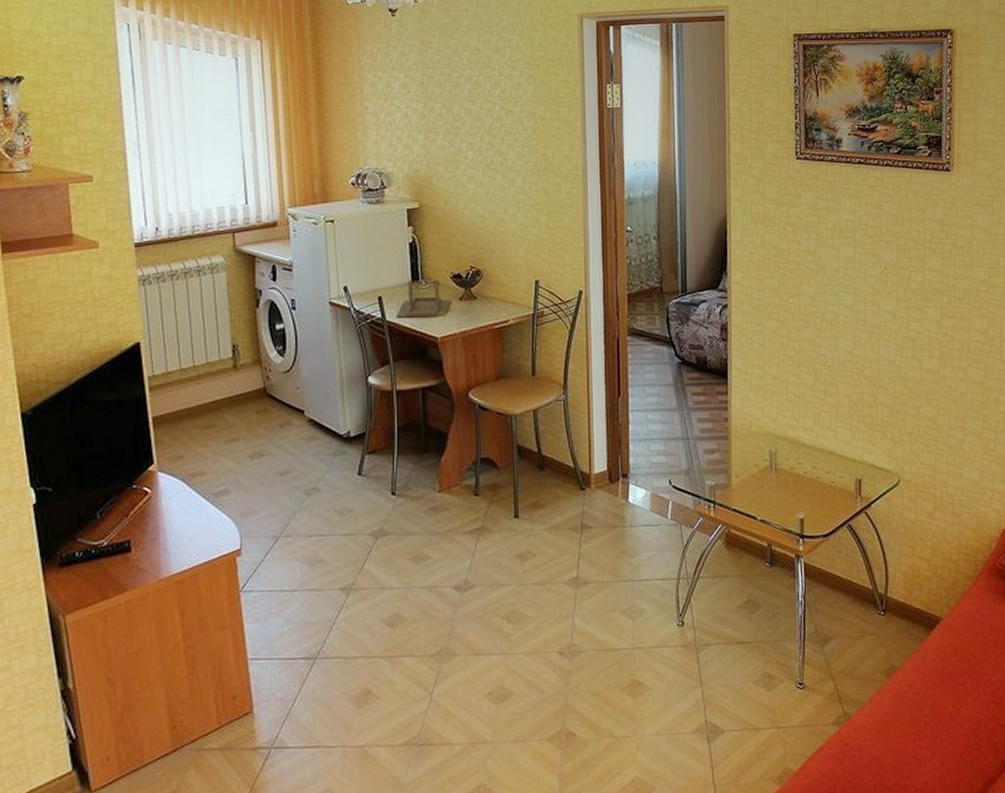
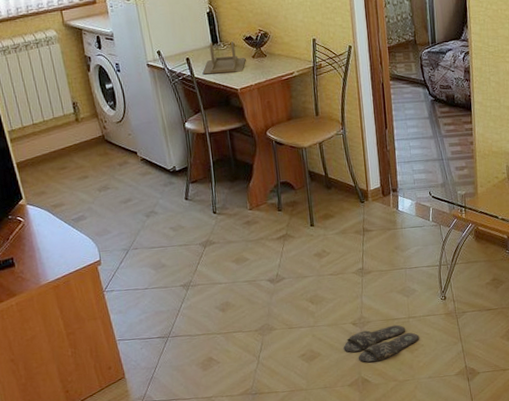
slippers: none [545,657,646,709] -> present [343,325,420,363]

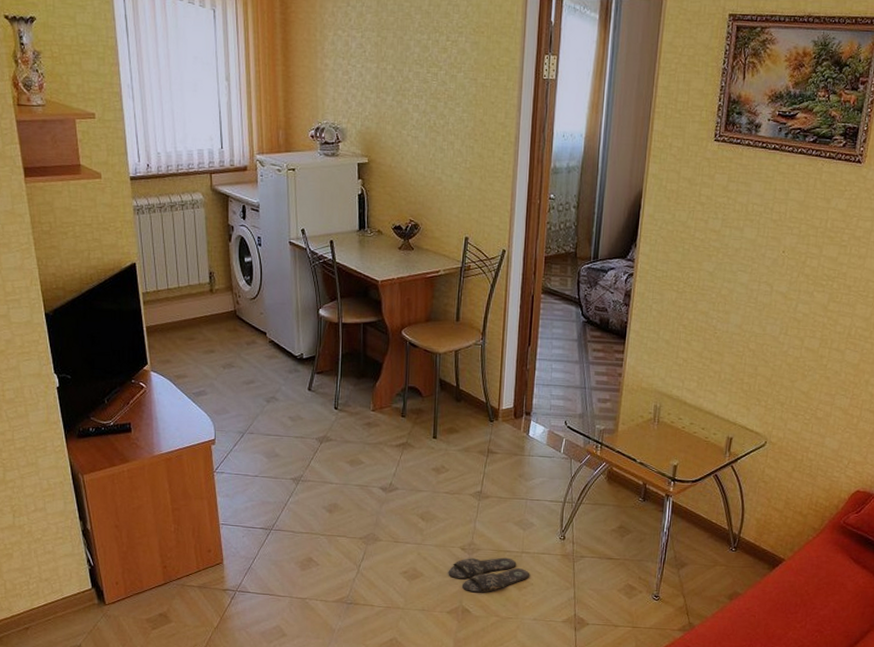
napkin holder: present [202,41,246,75] -> none [344,227,392,263]

